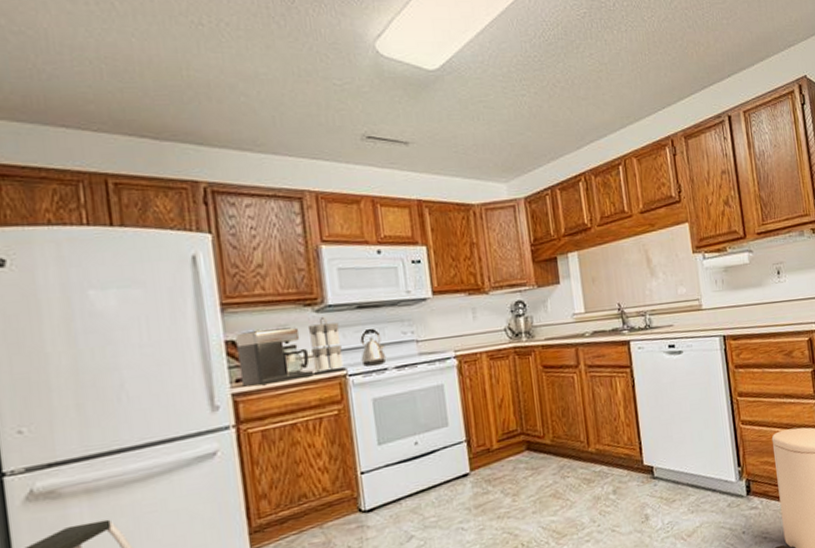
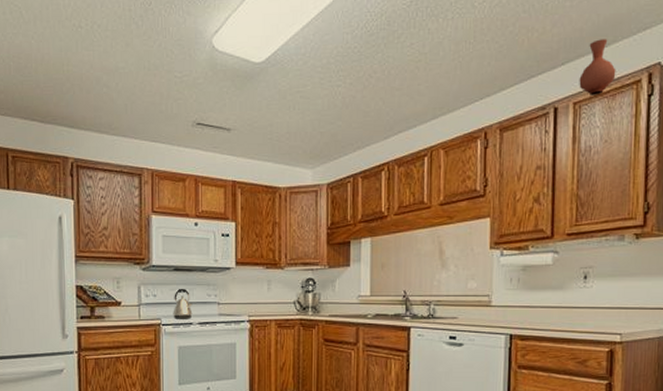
coffee maker: present [235,327,315,388] -> none [83,280,137,324]
spice rack: present [307,316,346,376] -> none [135,274,160,322]
vase: none [744,54,774,105] -> present [579,39,616,96]

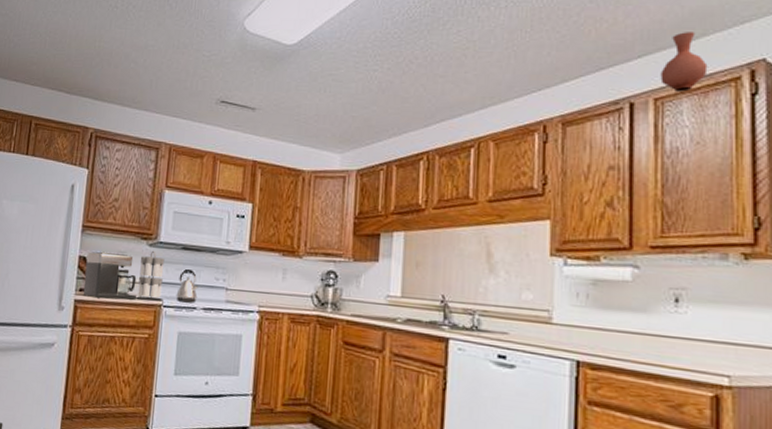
coffee maker: none [83,280,137,324] -> present [83,252,137,301]
spice rack: none [135,274,160,322] -> present [136,250,165,302]

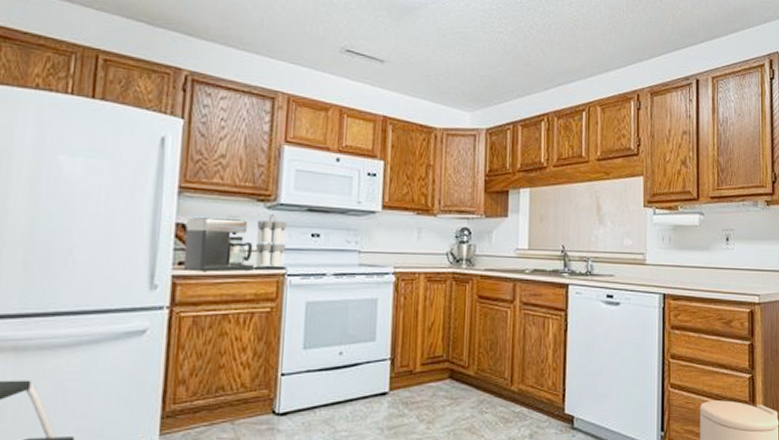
kettle: present [176,269,199,304] -> none [302,233,328,271]
vase: present [660,32,708,92] -> none [716,25,745,73]

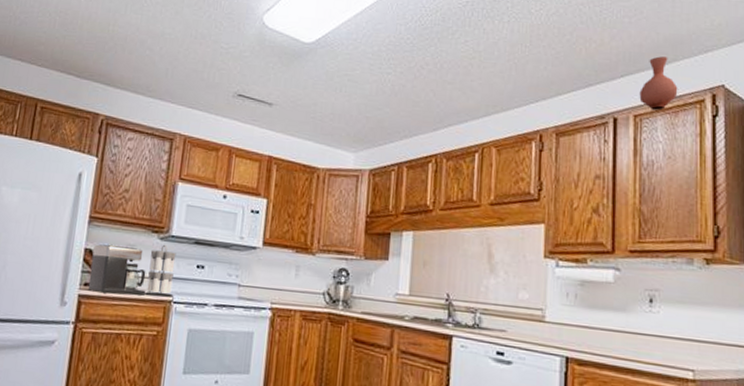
vase: none [716,25,745,73] -> present [639,56,678,111]

